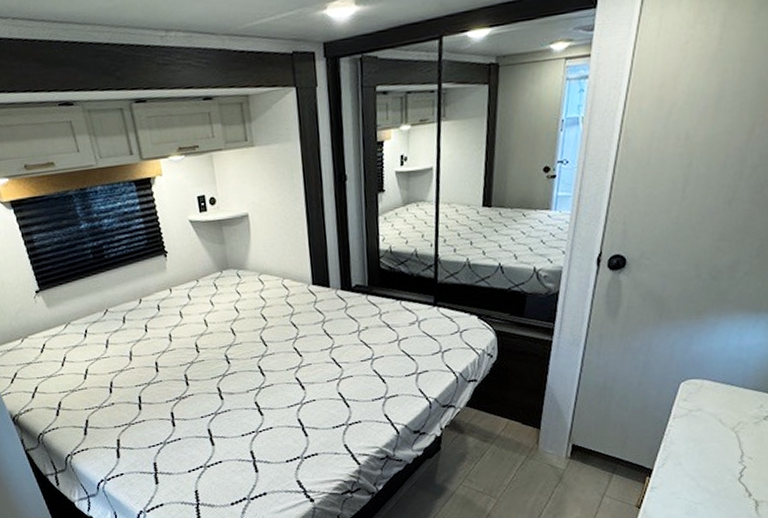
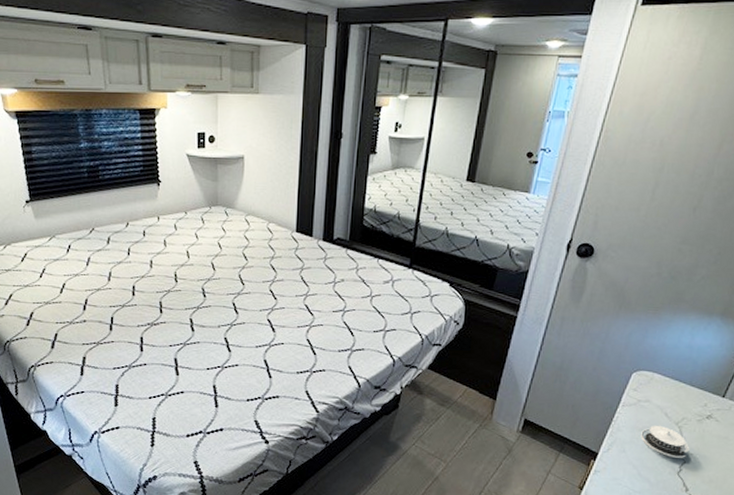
architectural model: none [696,433,749,464] -> present [641,425,690,458]

